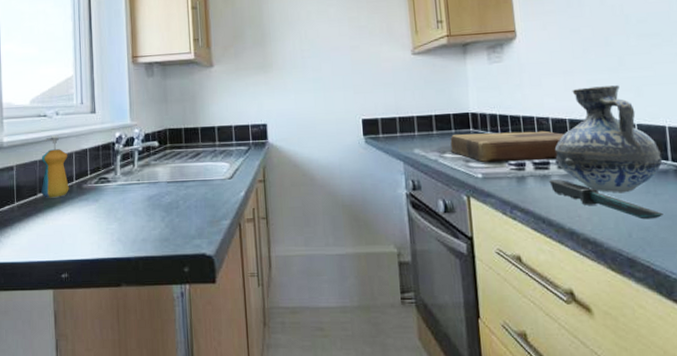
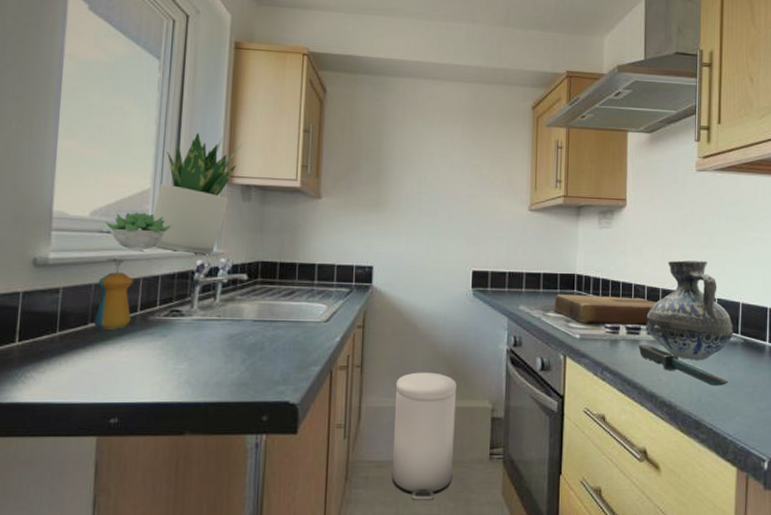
succulent plant: none [41,96,93,129] -> present [105,211,172,251]
planter: none [77,22,142,128] -> present [153,132,243,254]
pedal bin: none [300,220,366,345] -> present [391,372,456,500]

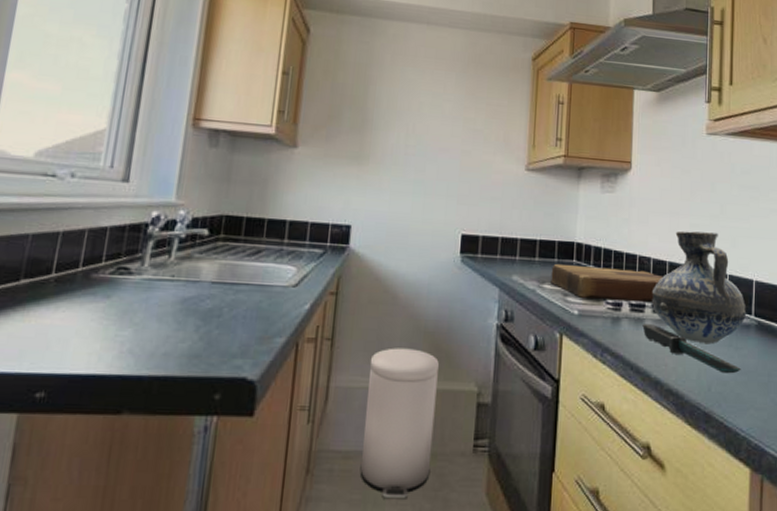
soap dispenser: present [93,256,134,330] -> none [26,203,78,288]
succulent plant: present [105,211,172,251] -> none [50,153,127,198]
planter: present [153,132,243,254] -> none [105,69,214,205]

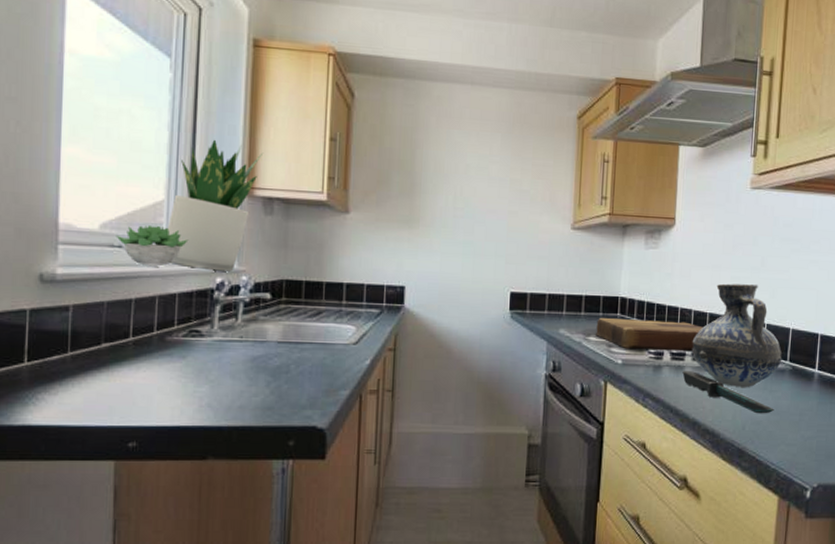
succulent plant: none [50,153,127,198] -> present [116,224,189,267]
planter: none [105,69,214,205] -> present [168,139,264,272]
pedal bin: present [360,348,439,499] -> none [423,397,492,527]

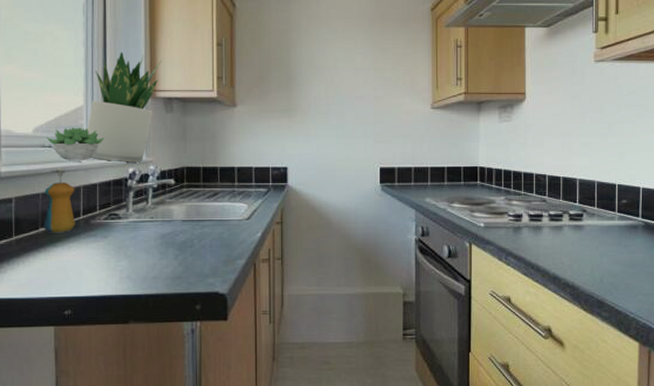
soap dispenser: none [107,272,149,350] -> present [43,168,75,233]
cutting board: present [596,317,704,351] -> none [459,185,558,212]
knife: present [682,371,774,414] -> none [541,231,630,267]
ceramic jug: present [691,283,783,388] -> none [548,148,635,244]

